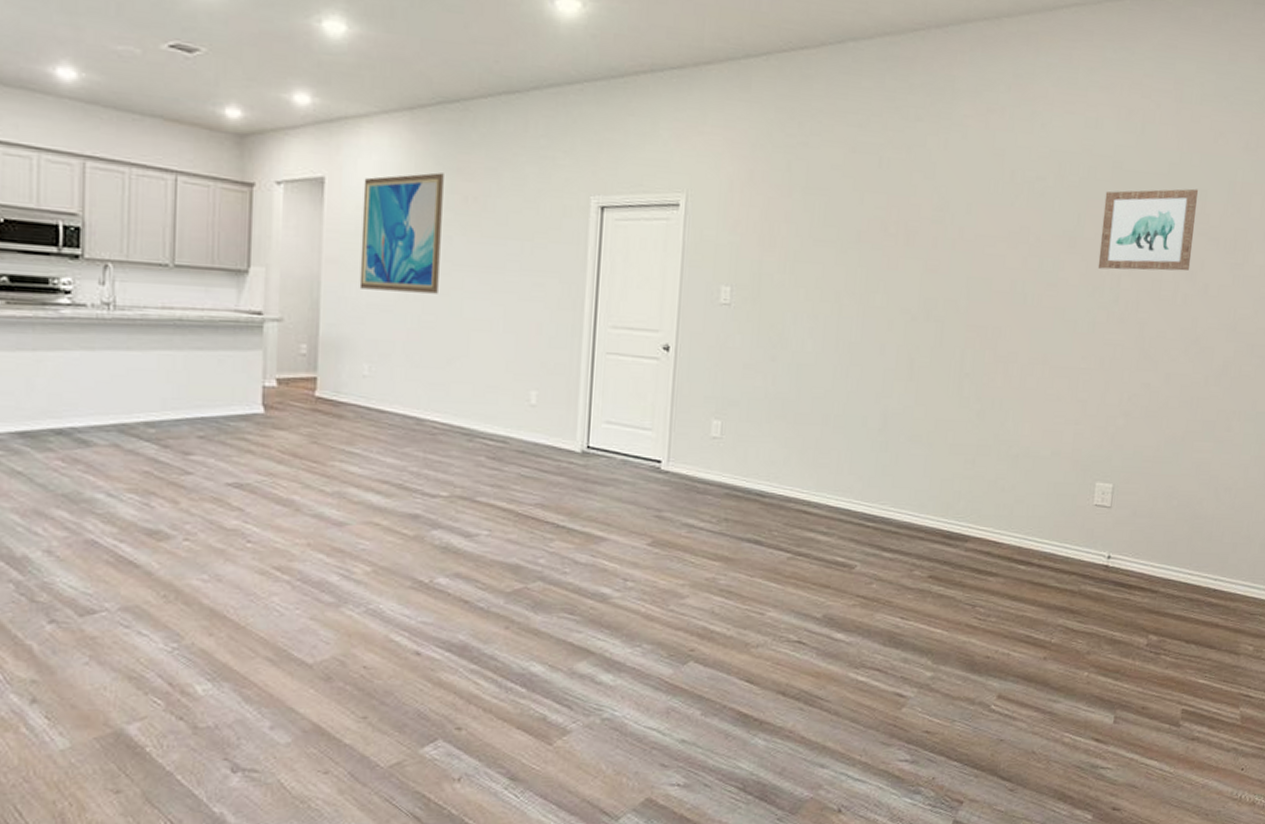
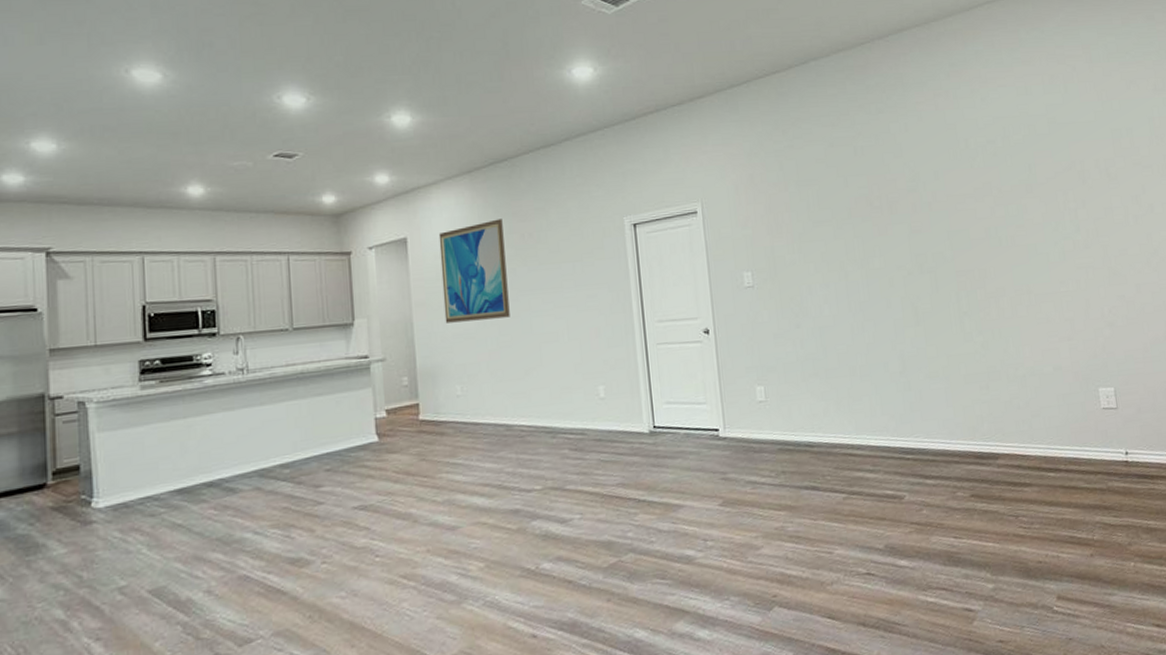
wall art: present [1097,188,1198,271] -> none [1047,128,1134,206]

